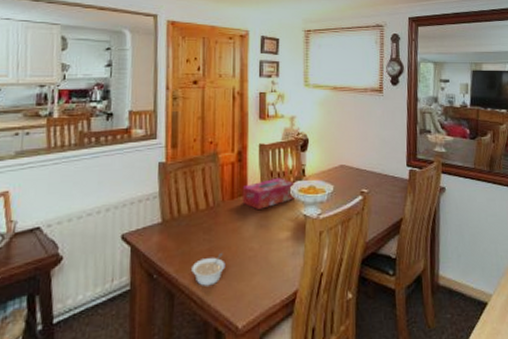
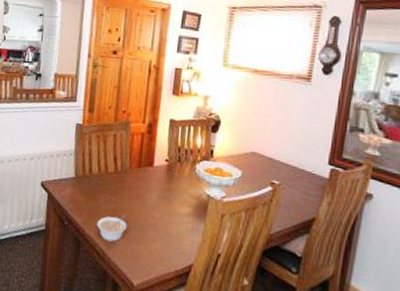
tissue box: present [242,177,294,209] -> none [148,154,201,182]

